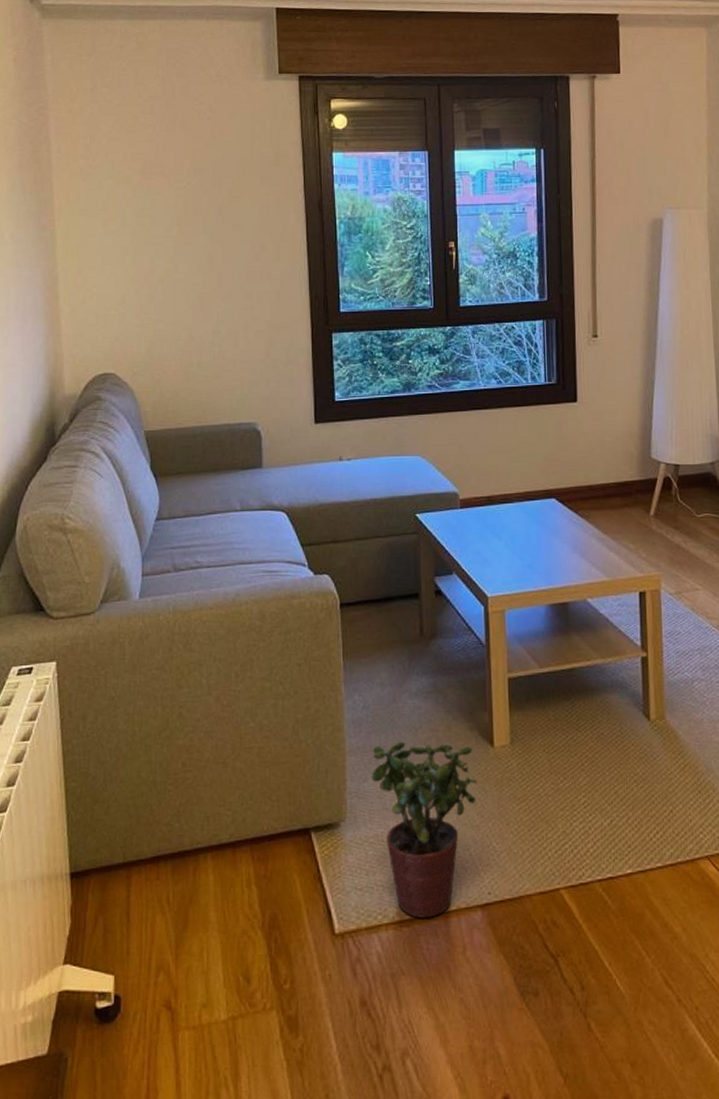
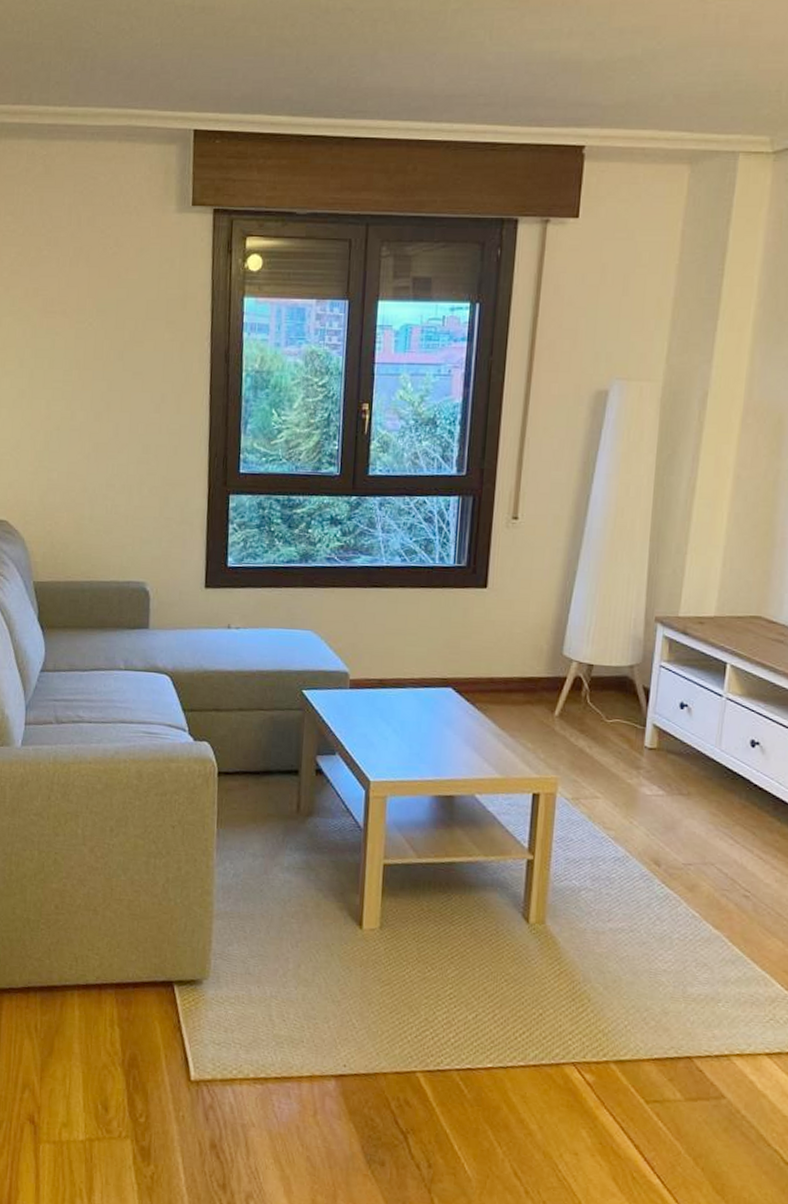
potted plant: present [372,741,477,918] -> none [237,912,342,1080]

